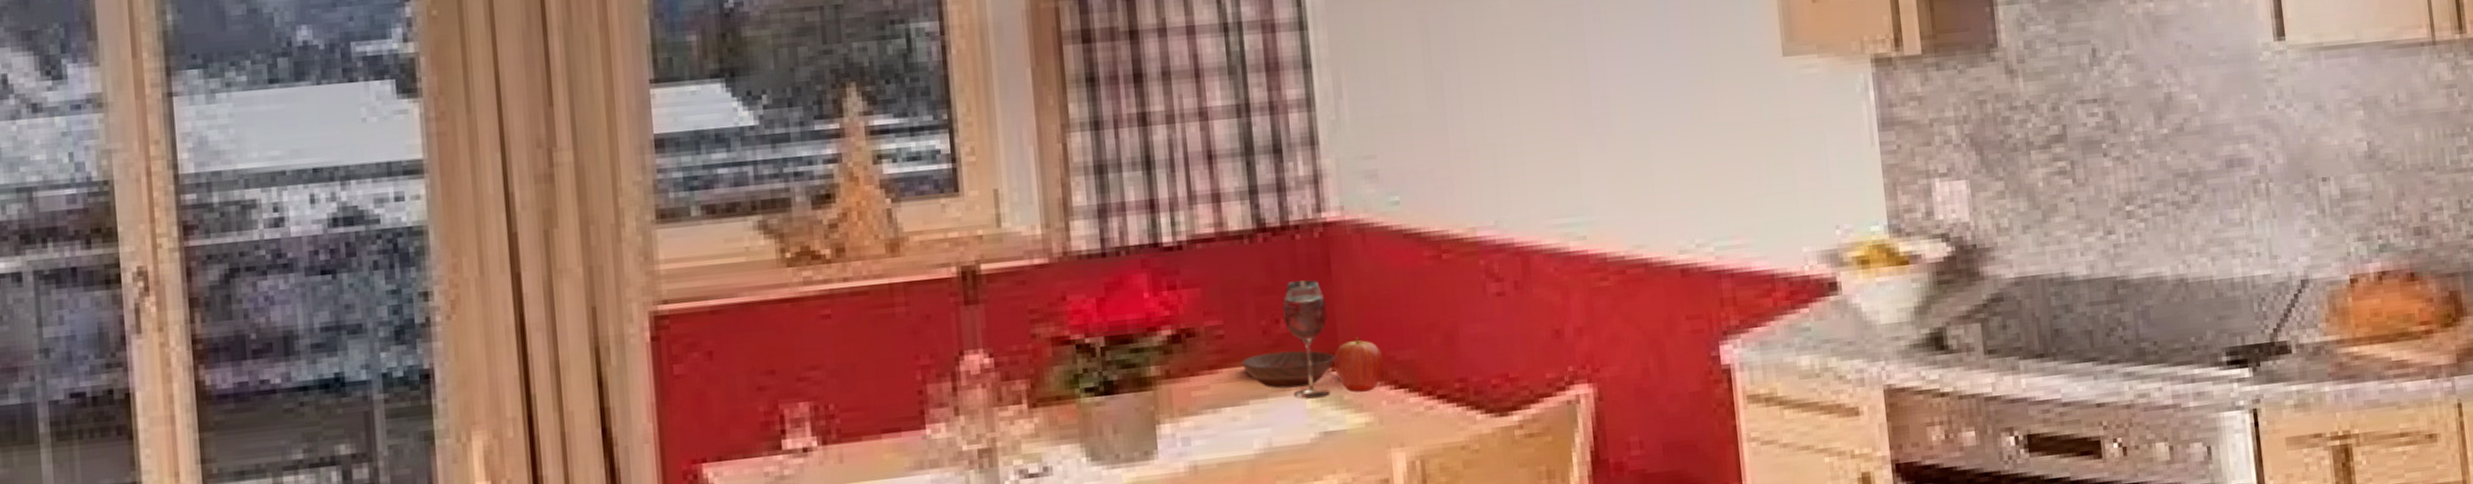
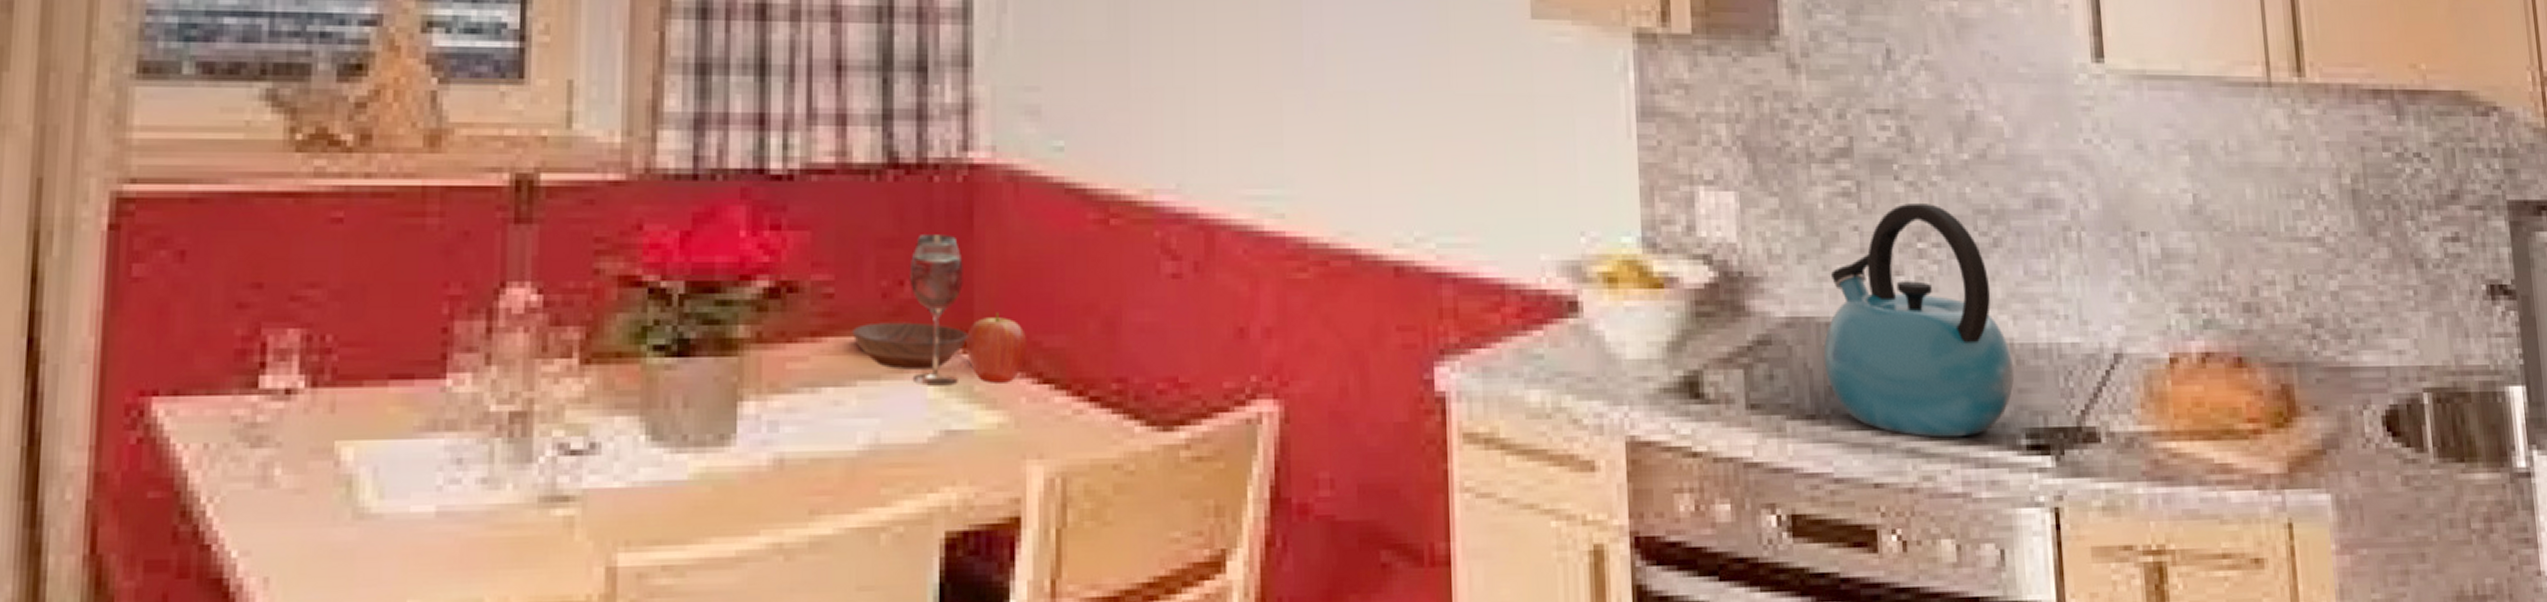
kettle: none [2048,173,2215,362] -> present [1823,204,2015,438]

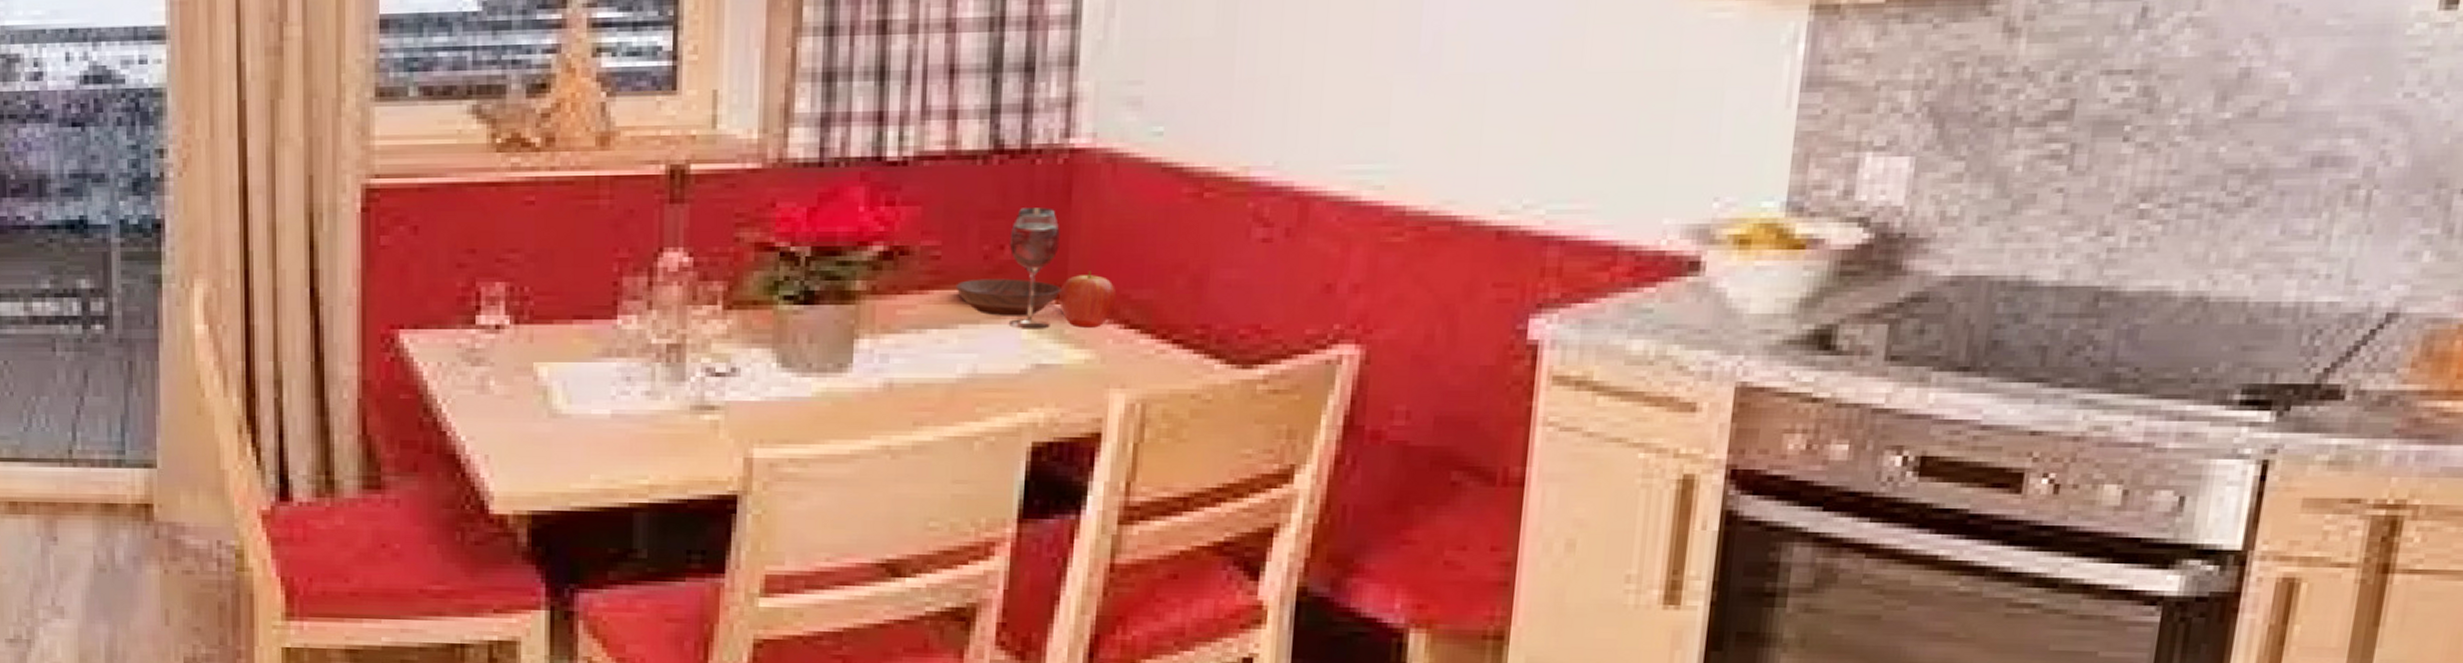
kettle: present [1823,204,2015,438] -> none [1990,164,2243,391]

